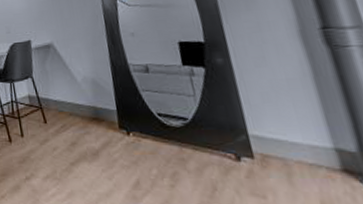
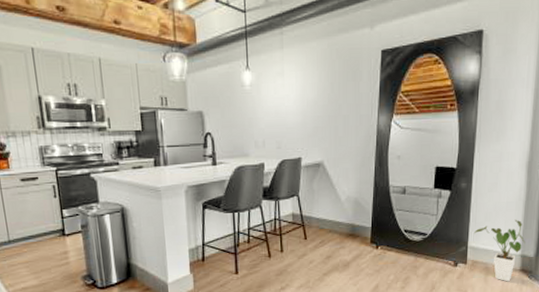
house plant: none [252,100,335,187] -> present [474,219,526,282]

